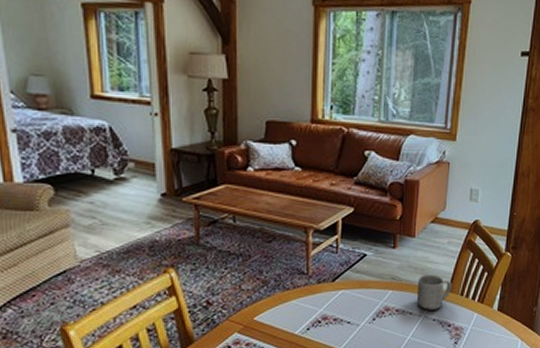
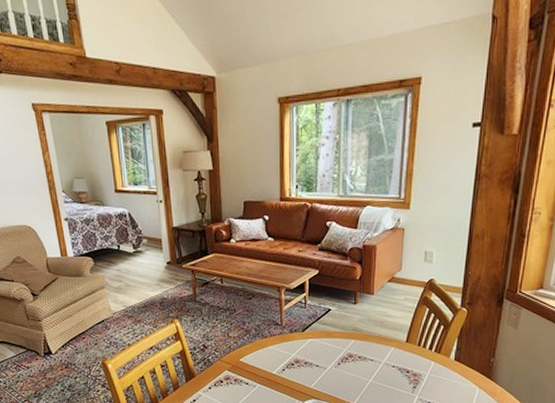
mug: present [416,274,452,310] -> none [376,327,409,358]

